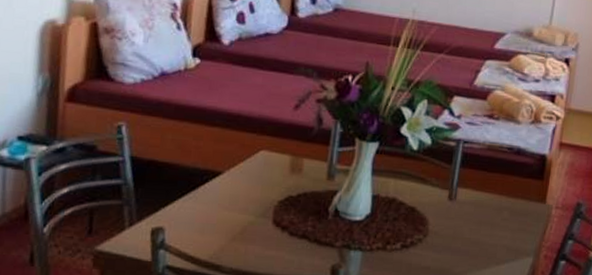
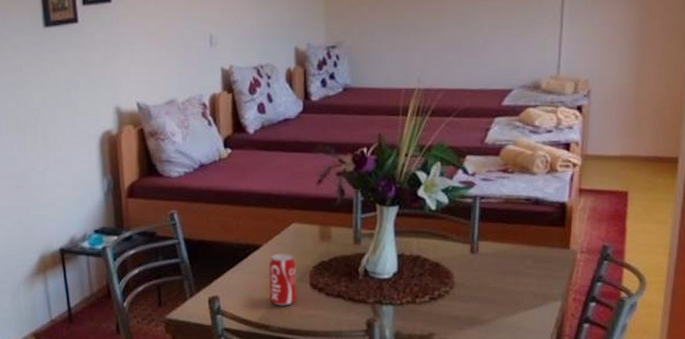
beverage can: none [224,183,260,244] -> present [269,253,297,306]

